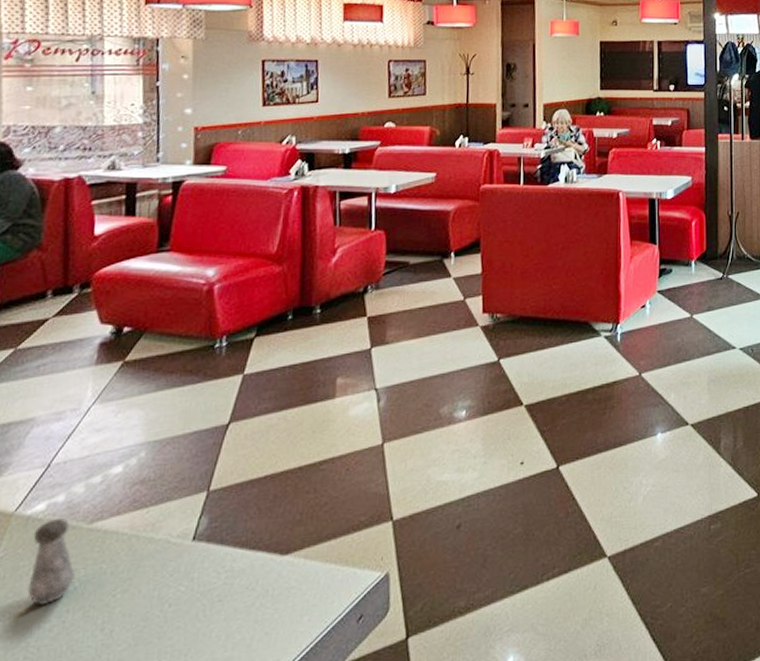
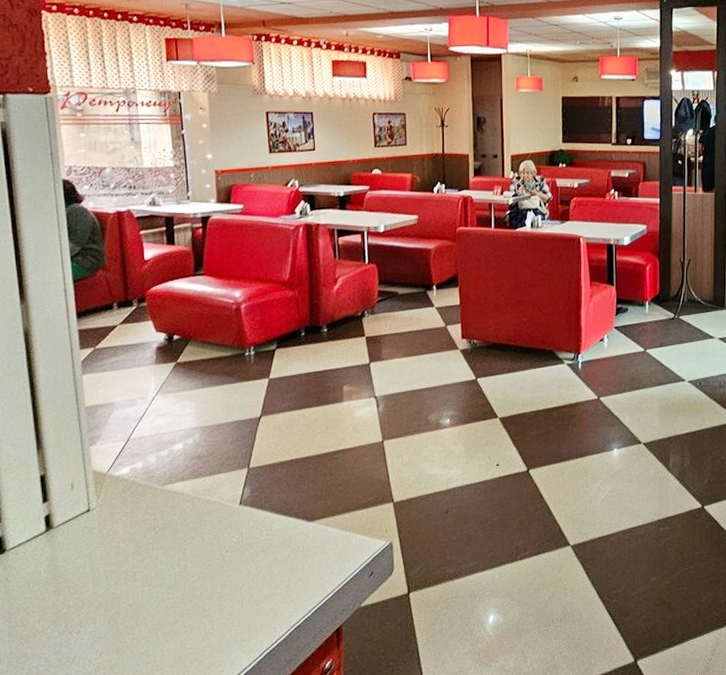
salt shaker: present [27,518,75,605] -> none [122,480,155,542]

